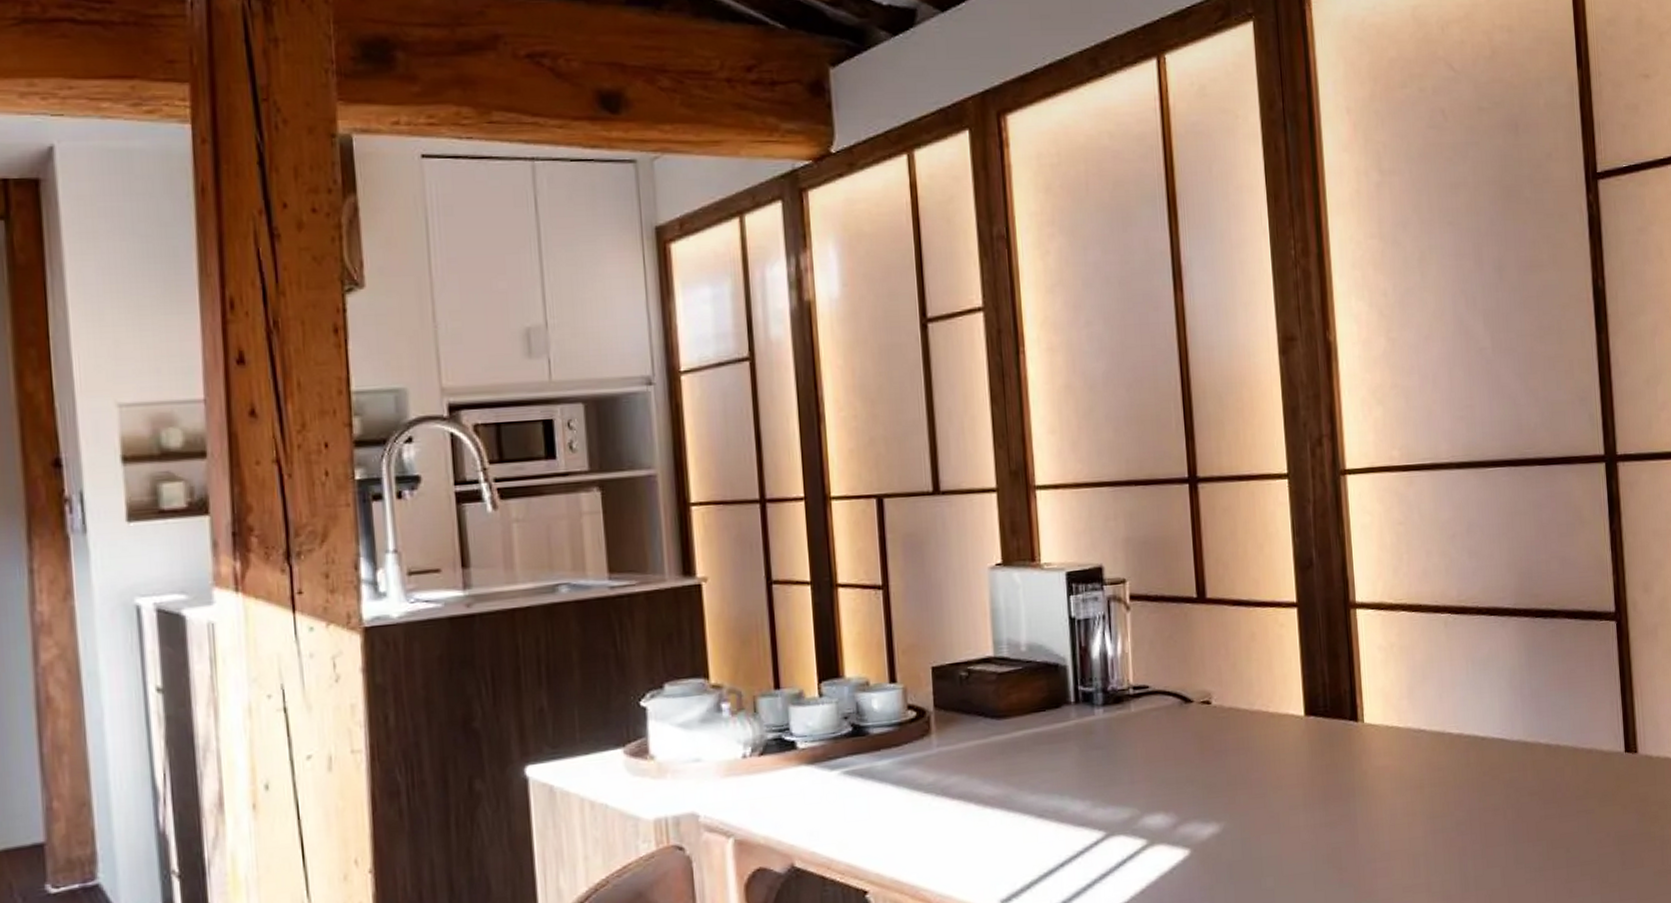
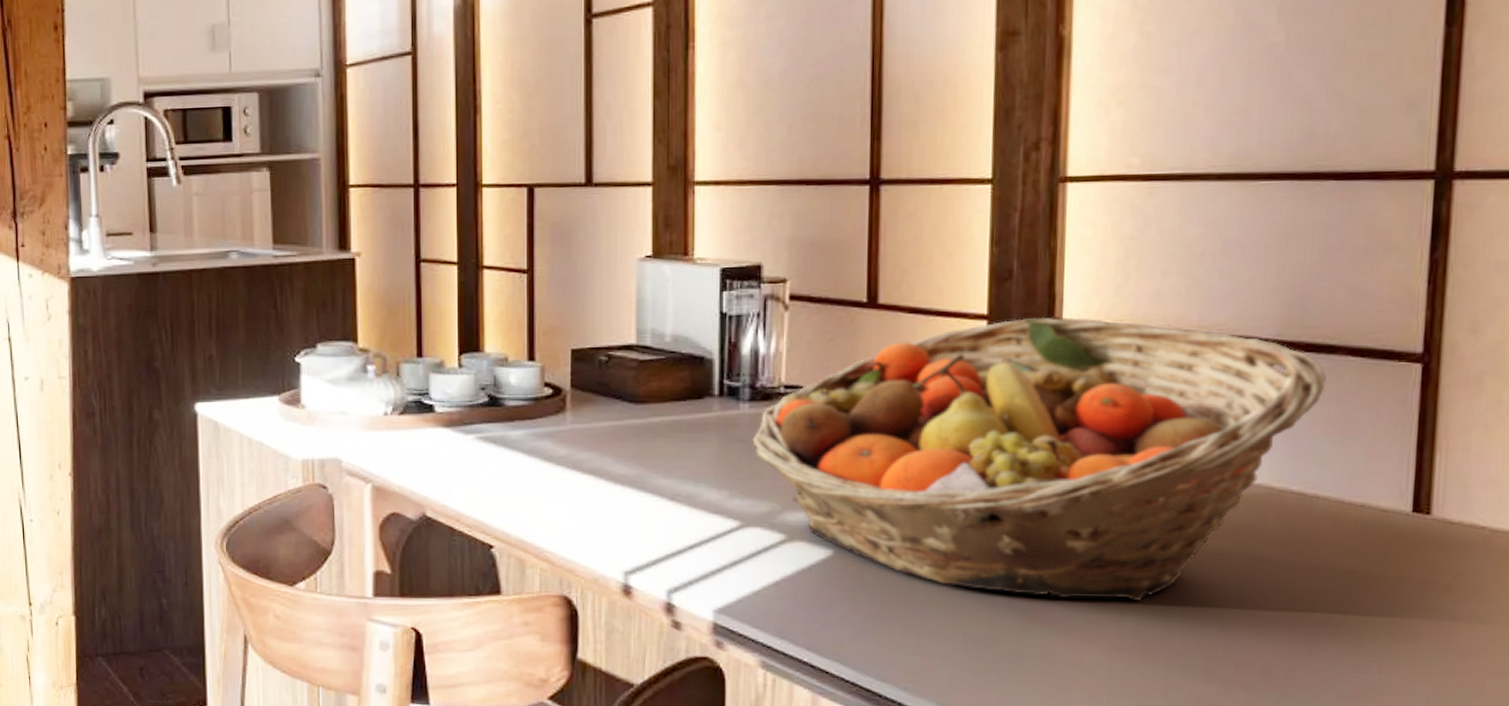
fruit basket: none [1108,600,1554,871] -> present [752,317,1326,601]

